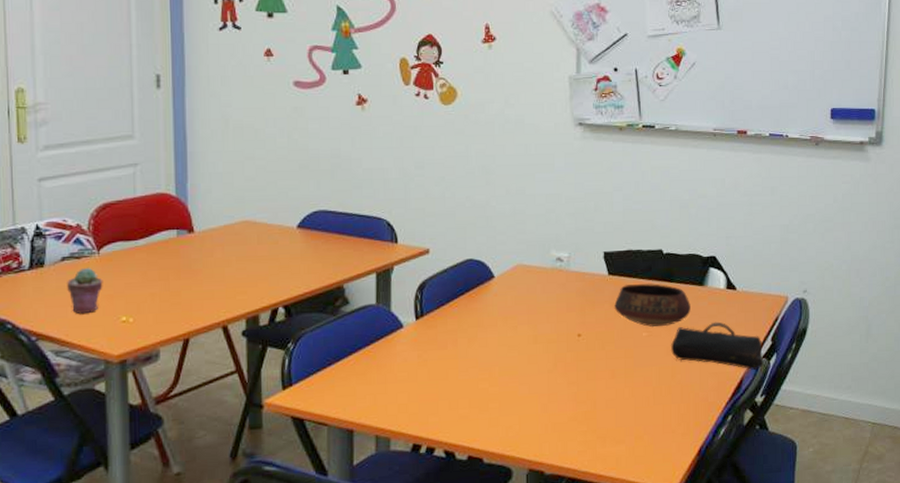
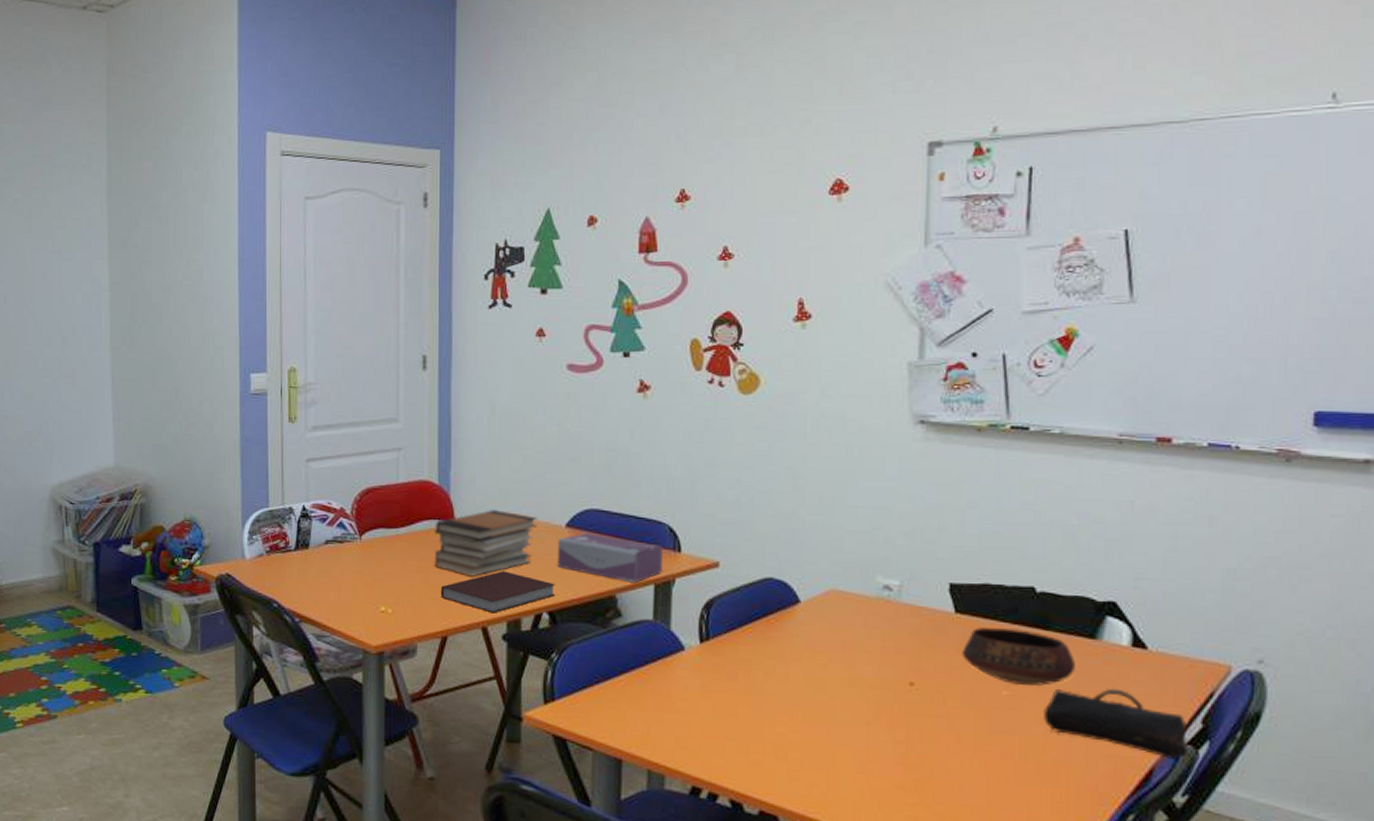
potted succulent: present [67,267,103,314] -> none [330,552,364,599]
book stack: none [173,217,272,280] -> present [434,510,538,577]
notebook: none [181,272,290,312] -> present [440,571,556,613]
tissue box: none [291,231,383,274] -> present [558,532,664,583]

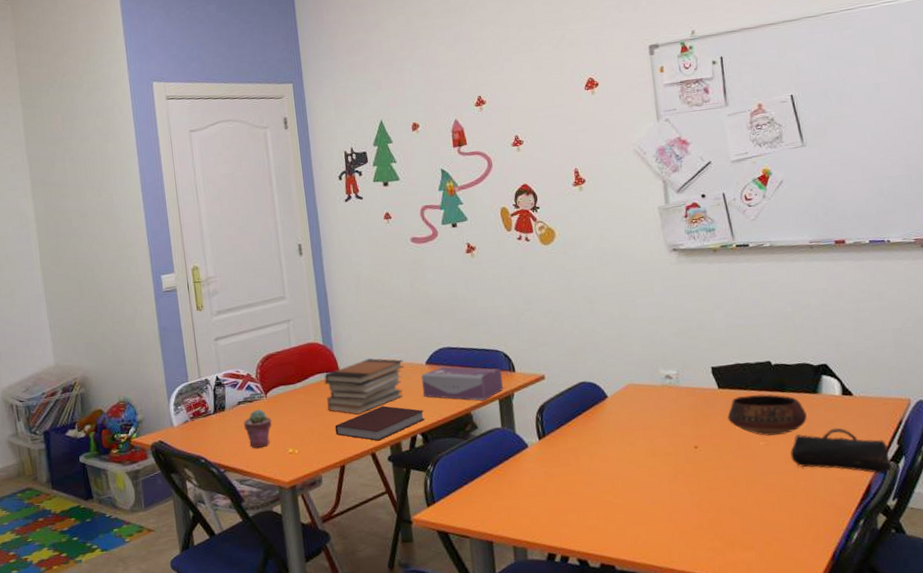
potted succulent: none [330,552,364,599] -> present [244,408,272,448]

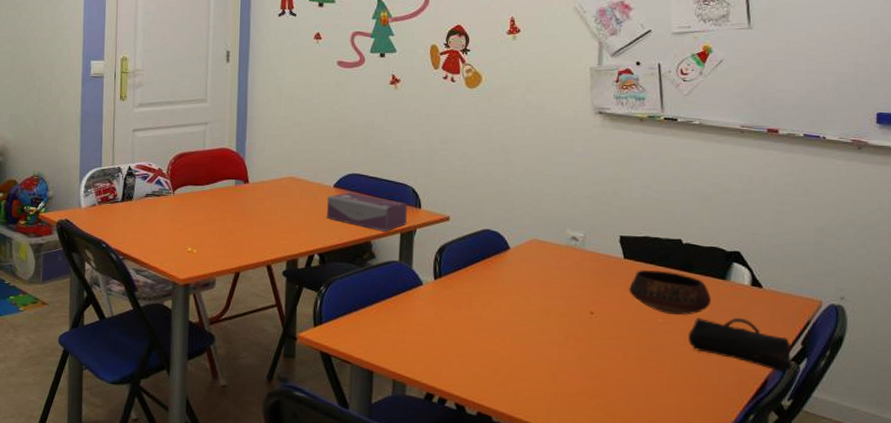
potted succulent: present [244,408,272,448] -> none [148,204,176,242]
book stack: present [324,358,404,415] -> none [231,173,312,225]
notebook: present [335,405,426,441] -> none [235,221,325,254]

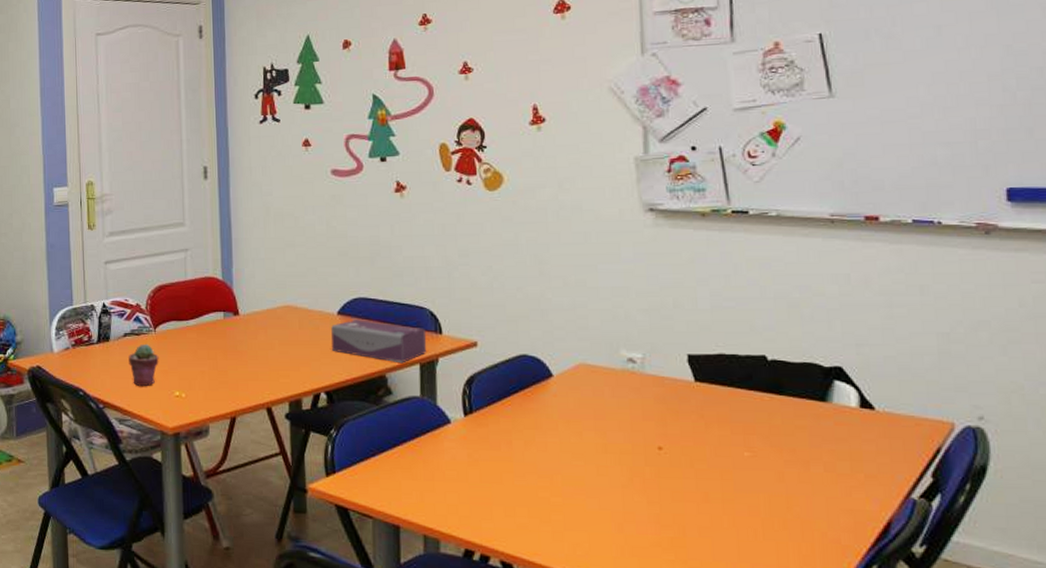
potted succulent: none [148,204,176,242] -> present [128,343,159,386]
bowl: present [629,269,711,315] -> none [704,393,810,447]
pencil case: present [688,317,792,373] -> none [784,447,922,513]

